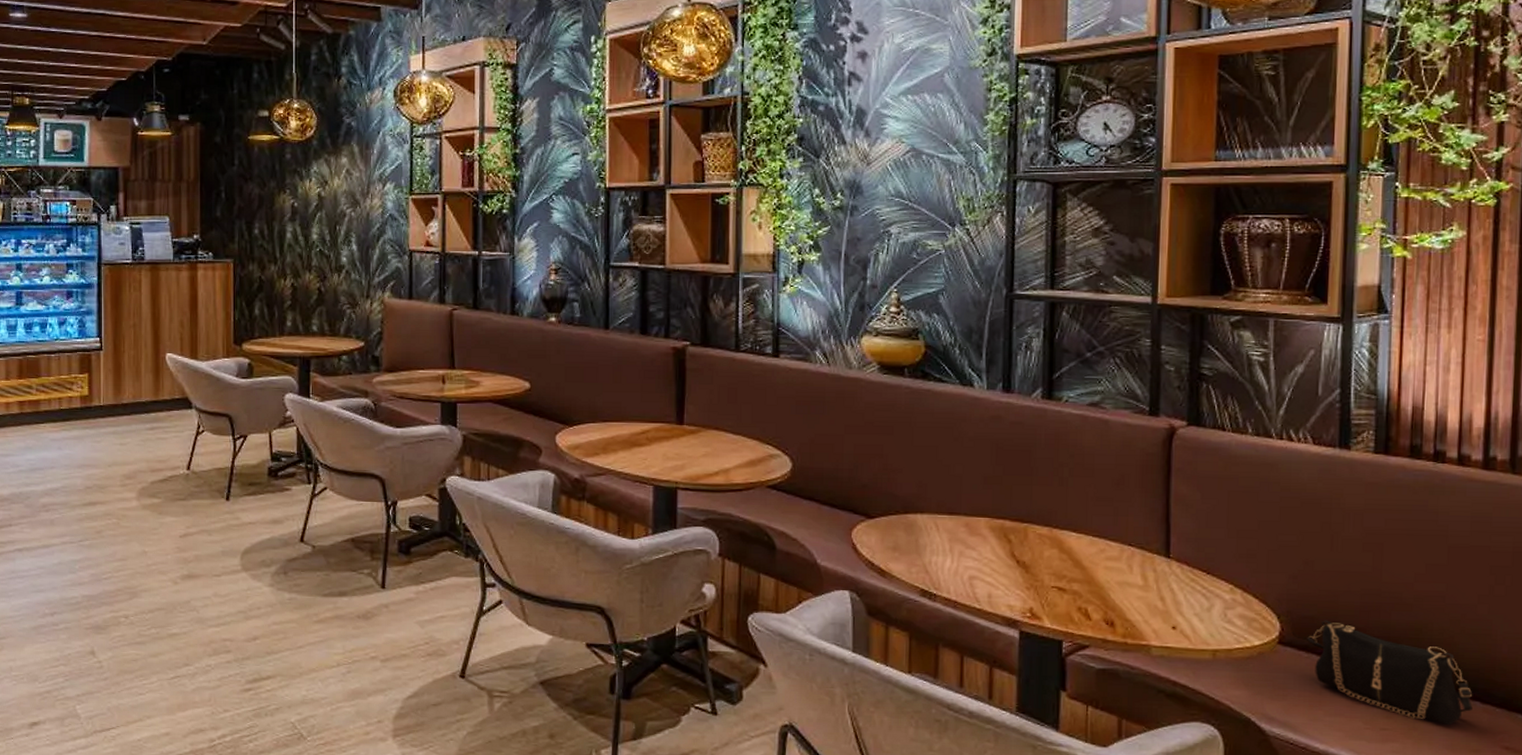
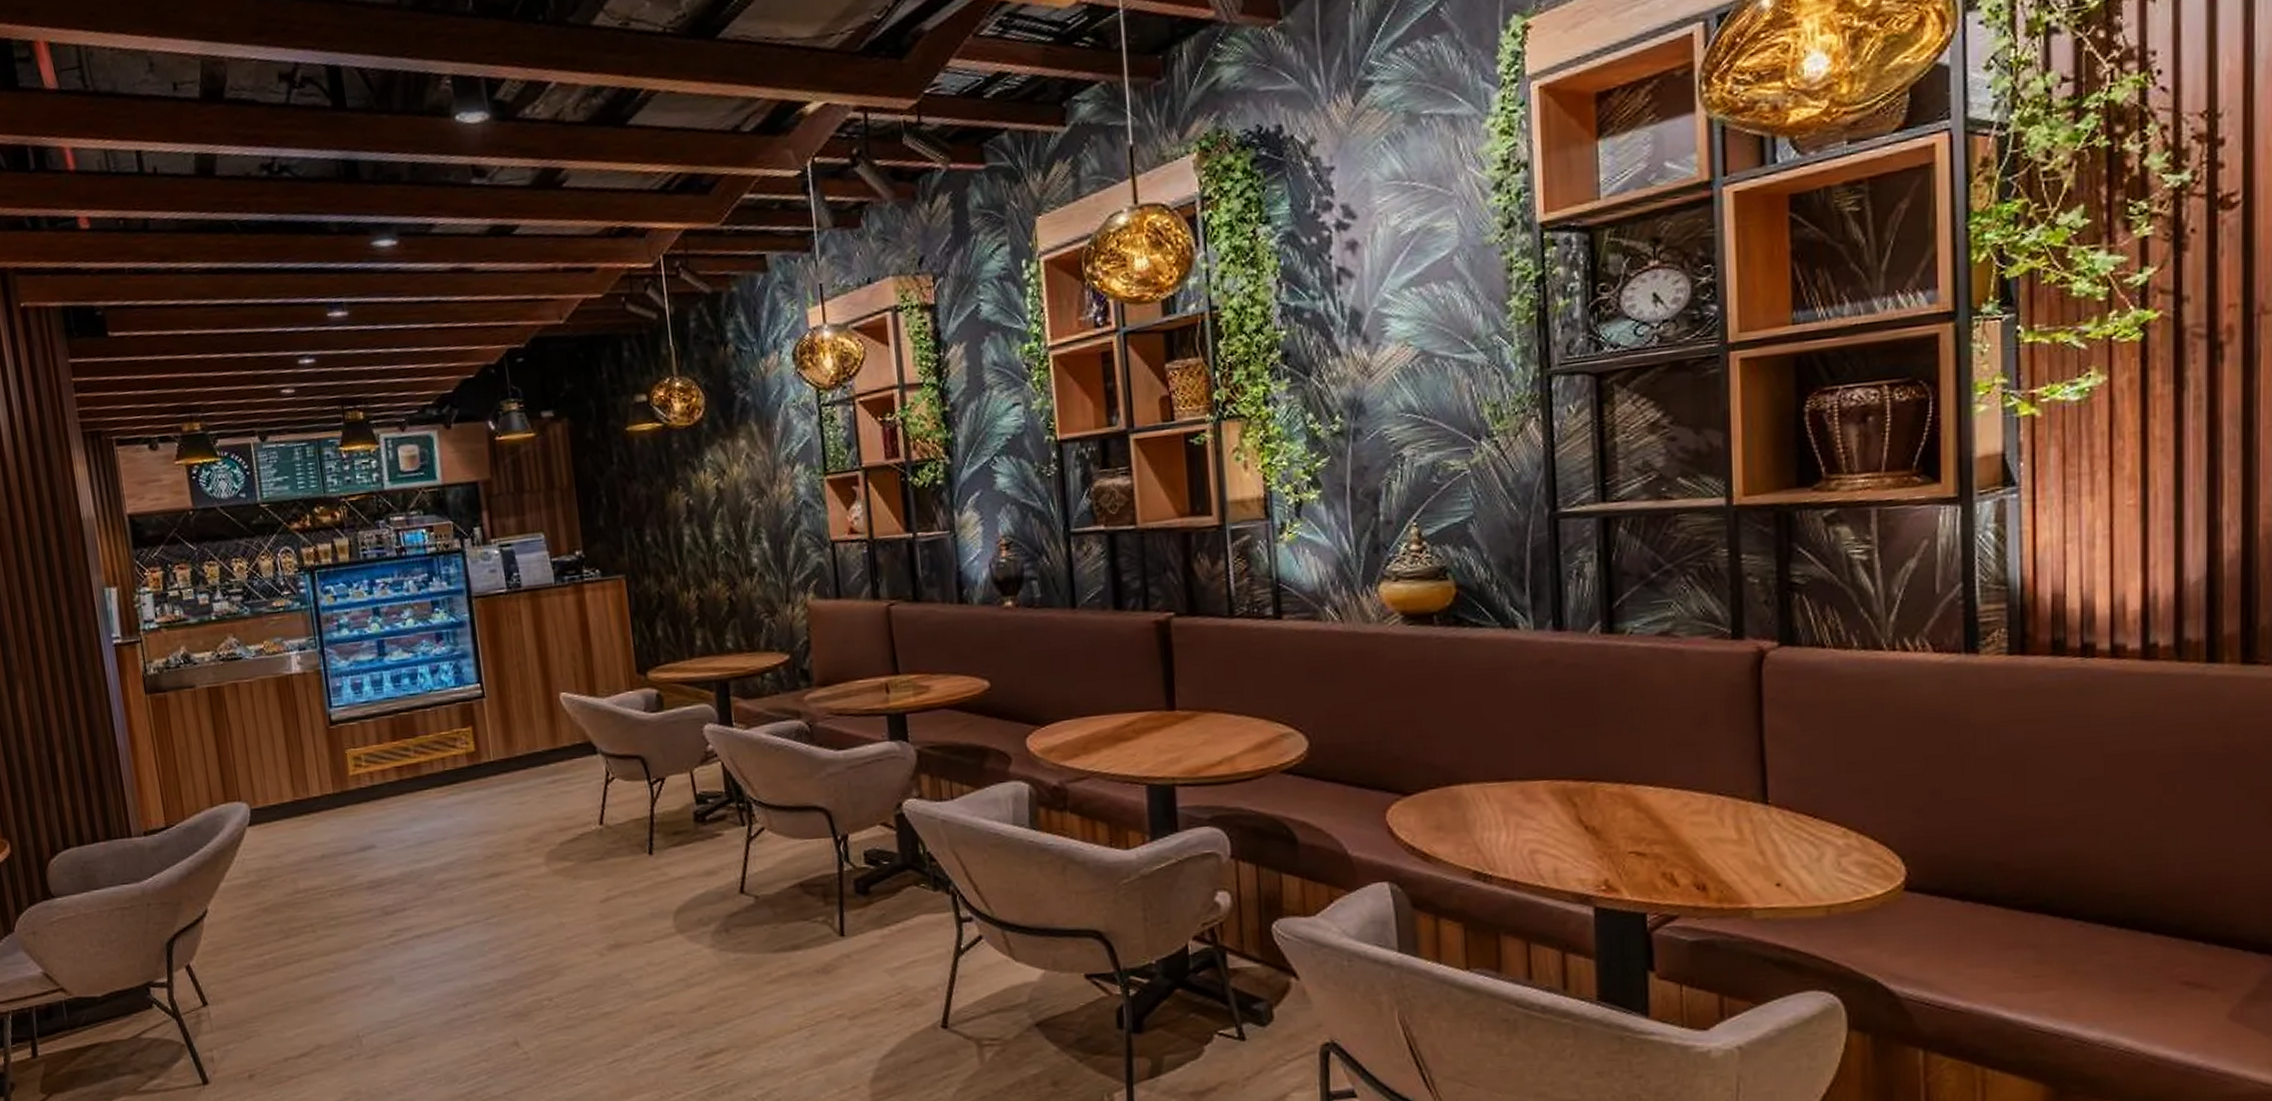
handbag: present [1307,620,1473,725] -> none [1939,857,2143,964]

